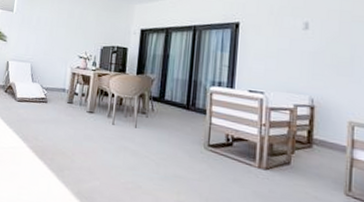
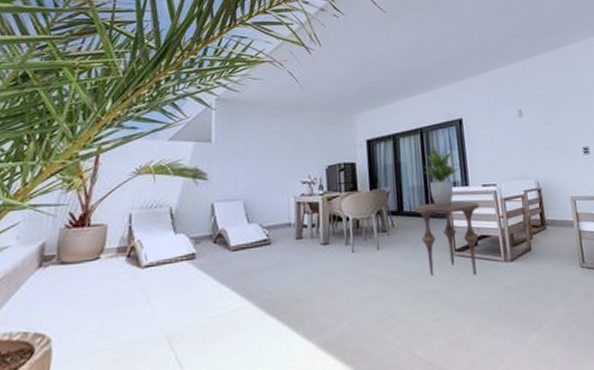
side table: none [175,96,243,173] -> present [414,201,480,275]
potted plant: none [189,44,227,103] -> present [422,145,459,207]

